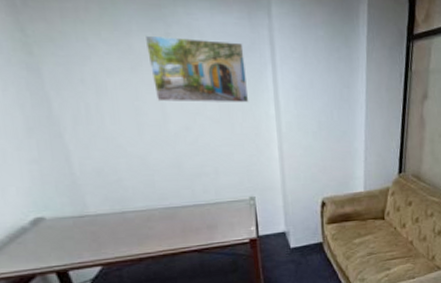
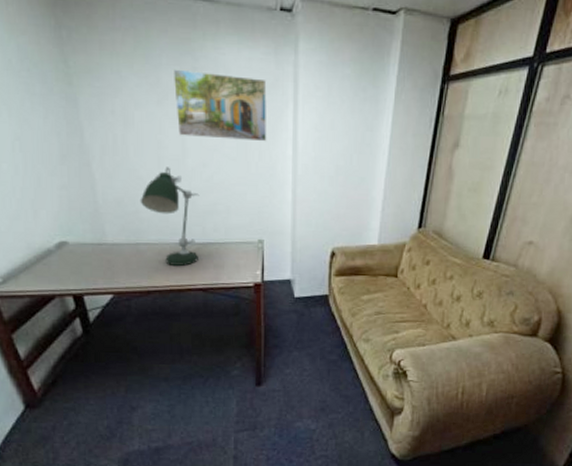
desk lamp: none [121,133,190,231] -> present [140,167,200,266]

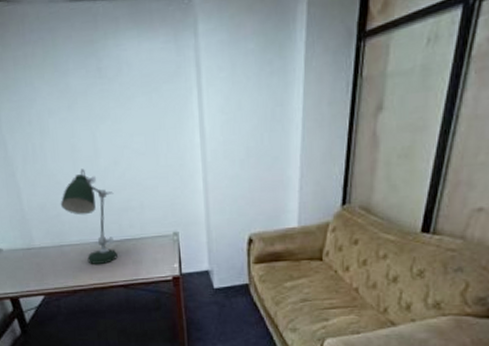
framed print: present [173,69,267,142] -> none [79,68,174,137]

